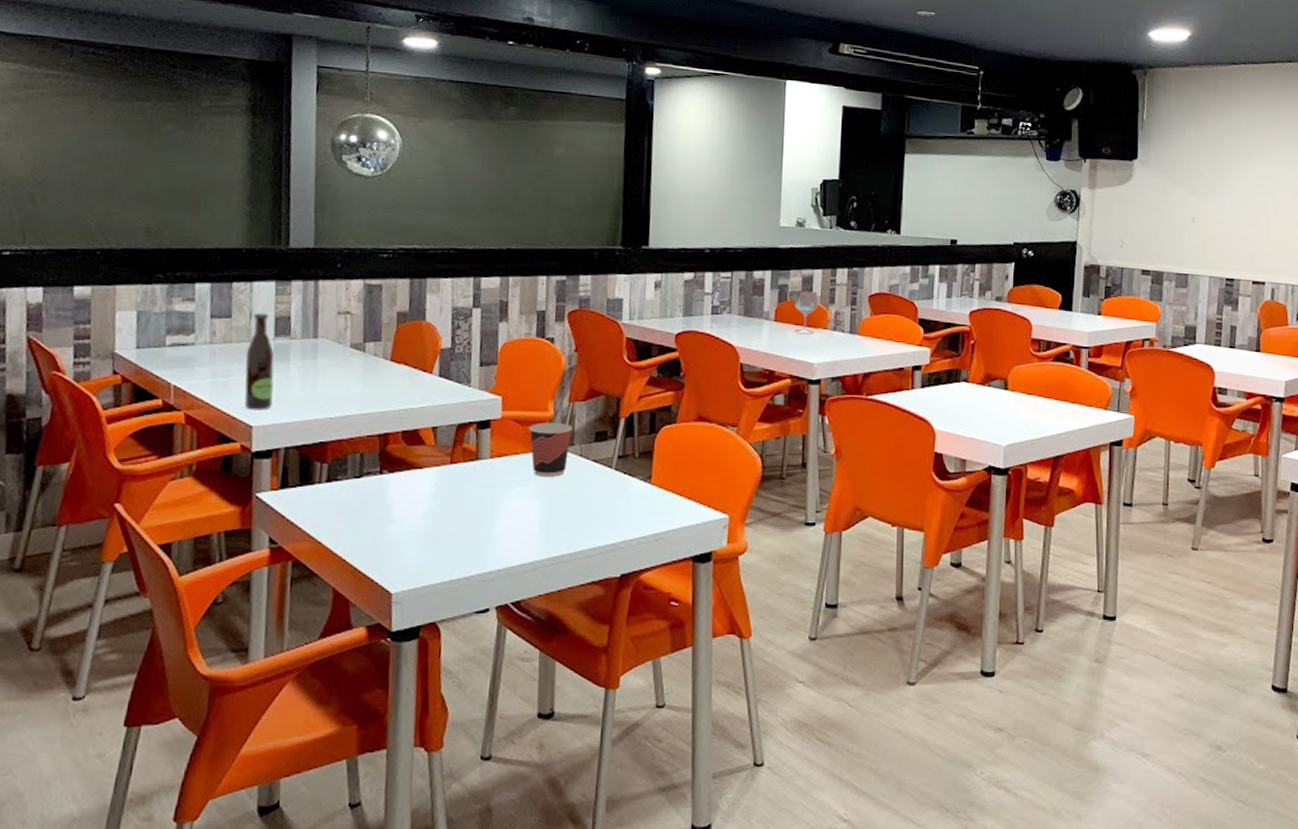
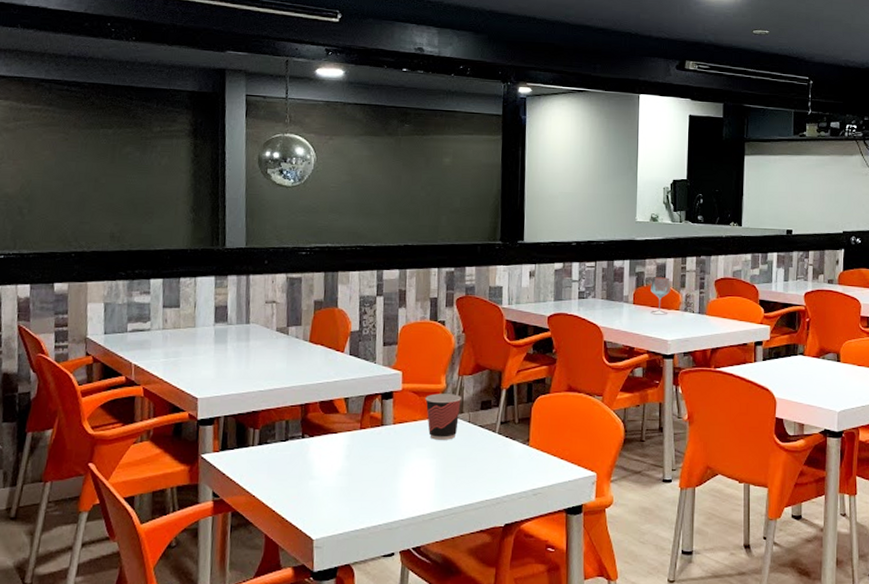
bottle: present [244,312,275,410] -> none [191,303,215,385]

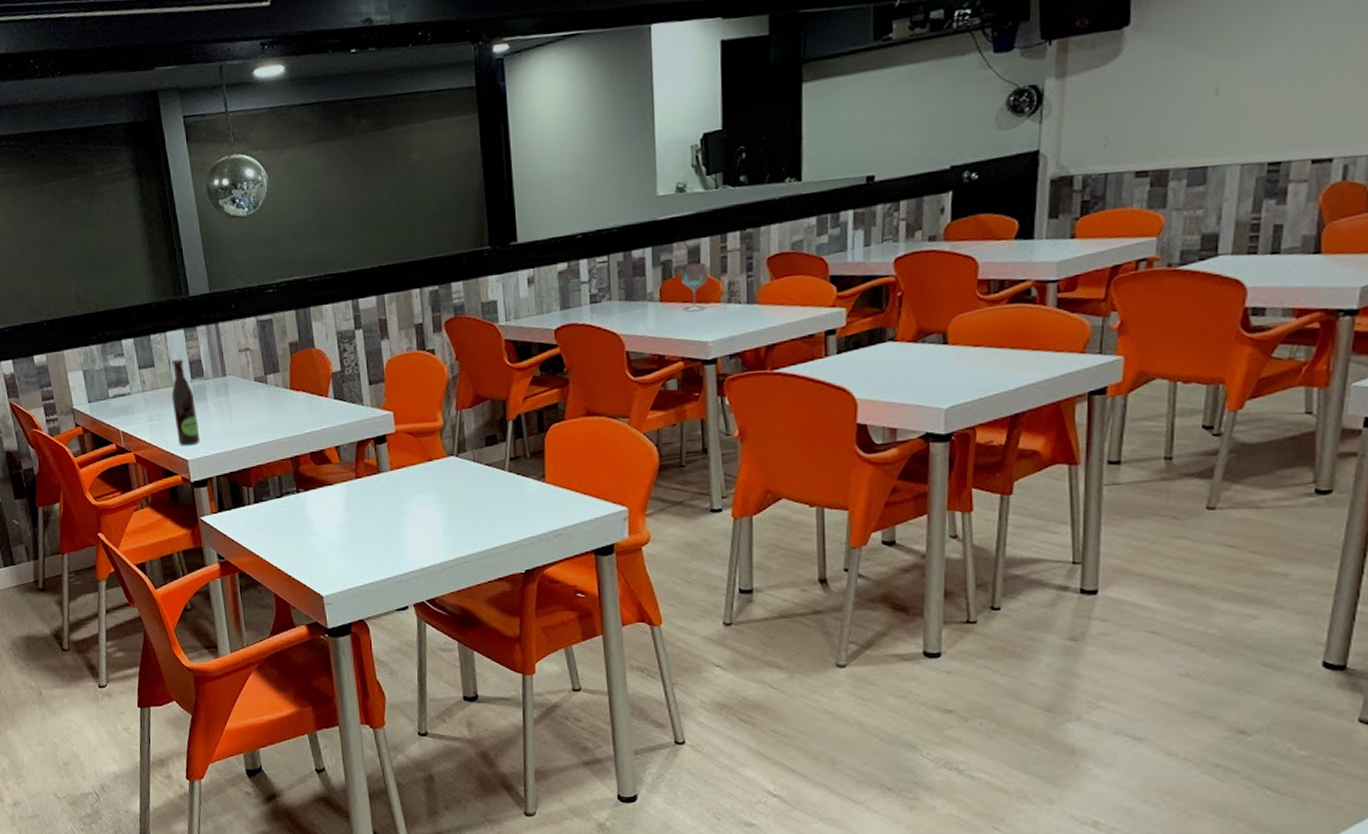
bottle: none [191,303,215,385] -> present [171,358,201,446]
cup: present [425,393,462,440] -> none [422,431,463,484]

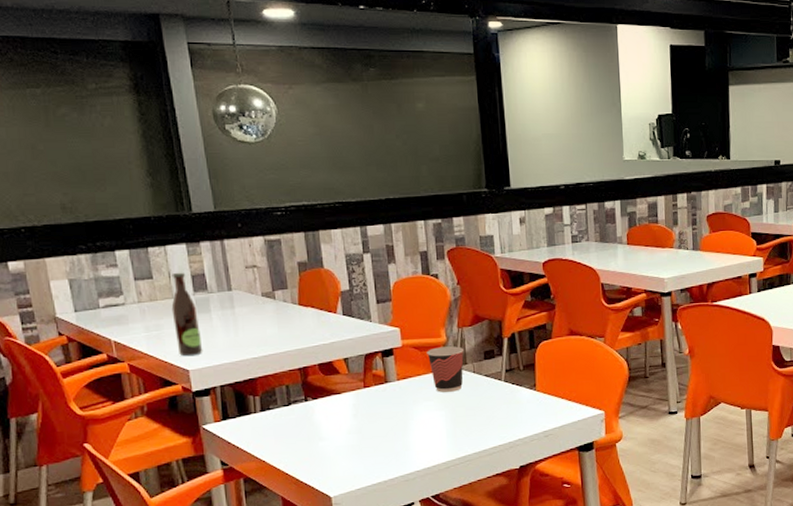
cup: none [422,431,463,484] -> present [427,346,464,392]
wine glass: present [681,262,709,312] -> none [643,216,664,254]

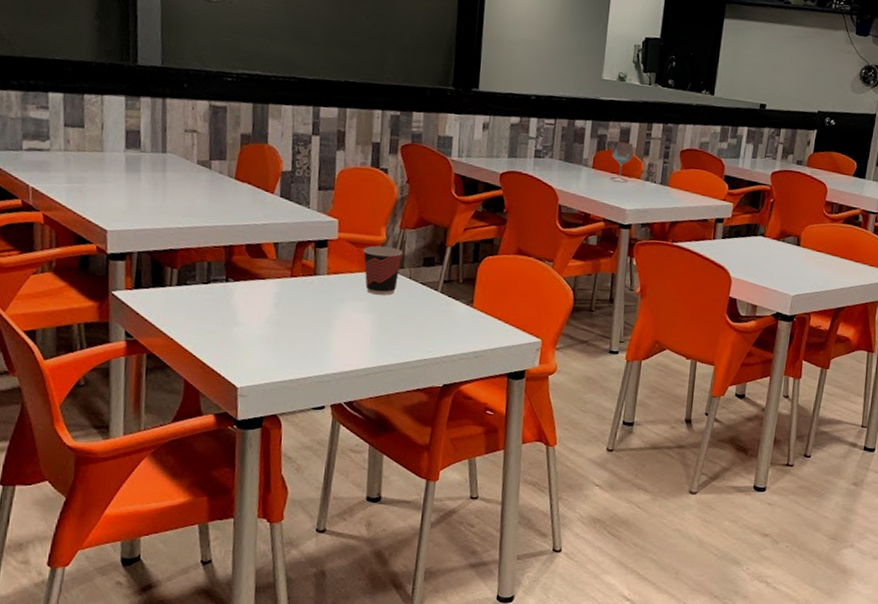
bottle: present [171,272,203,357] -> none [98,125,126,216]
wine glass: none [643,216,664,254] -> present [611,141,634,183]

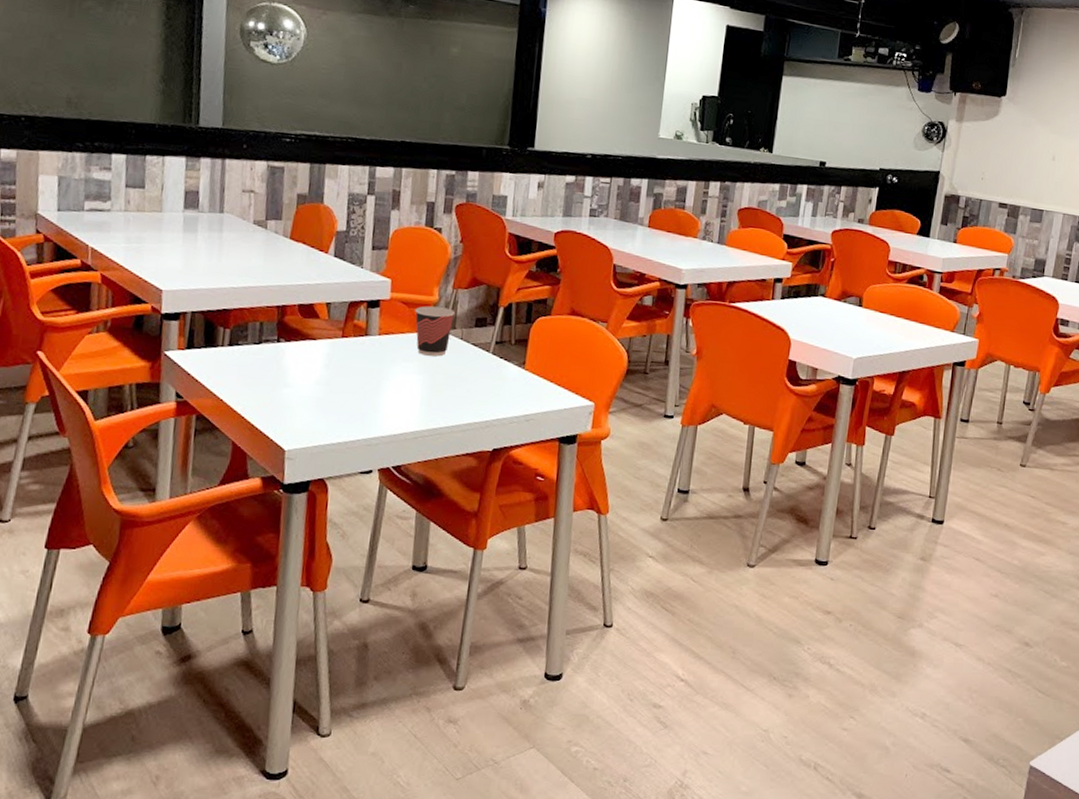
wine glass: present [611,141,634,183] -> none [667,200,691,242]

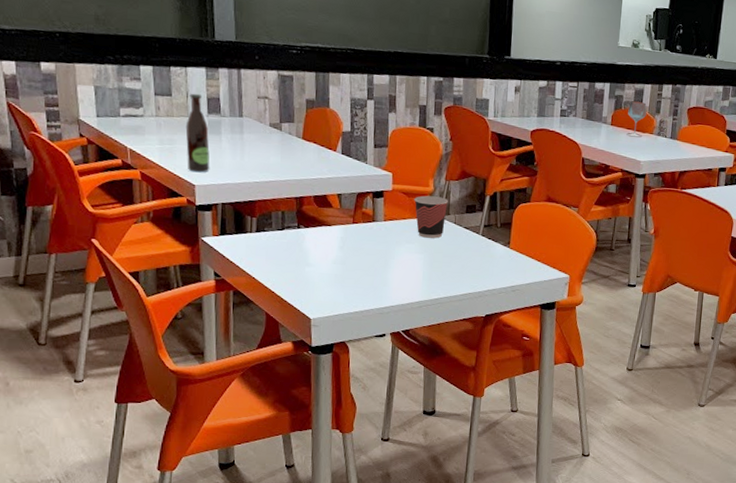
bottle: none [155,185,184,276] -> present [185,93,210,173]
wine glass: none [667,200,691,242] -> present [627,101,647,138]

